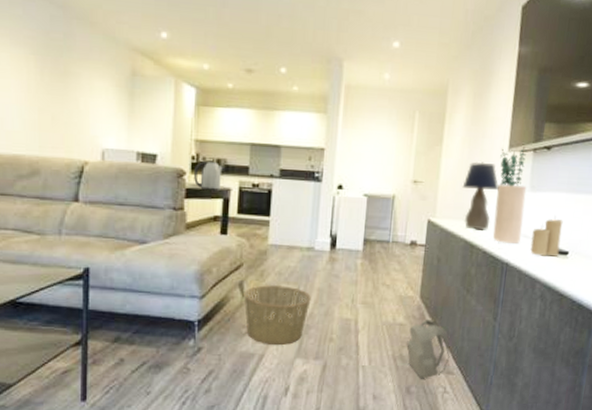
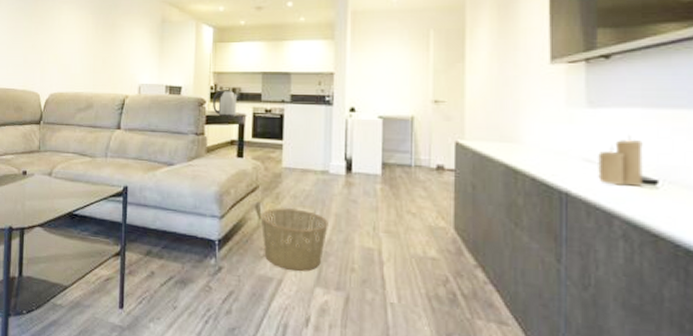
backpack: present [407,319,450,379] -> none [443,254,501,327]
table lamp: present [462,161,499,232] -> none [494,77,544,155]
vase: present [492,147,528,244] -> none [540,57,582,169]

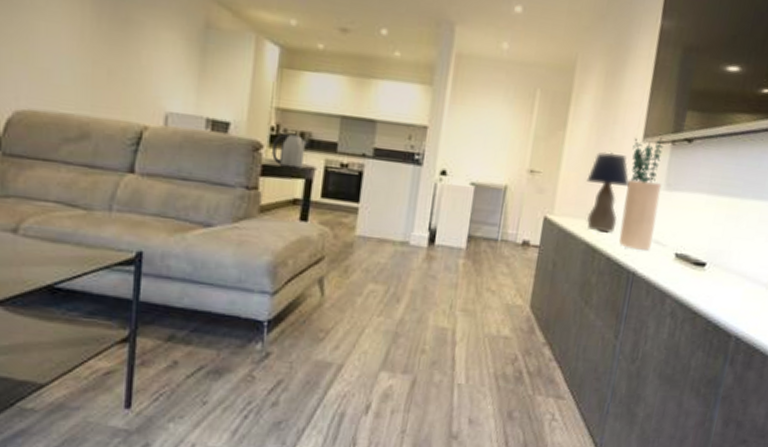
basket: present [260,207,328,271] -> none [323,282,403,354]
table lamp: none [494,77,544,155] -> present [586,151,630,234]
vase: none [540,57,582,169] -> present [618,137,665,250]
candle: present [598,134,643,186] -> none [661,218,702,268]

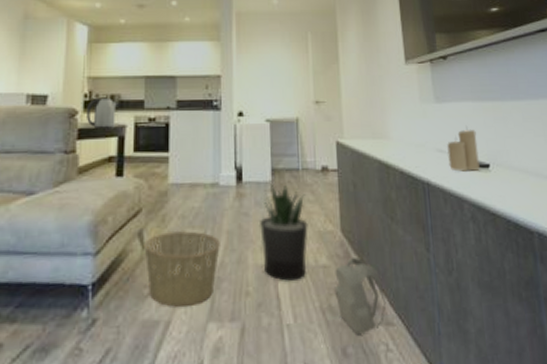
basket: none [323,282,403,354] -> present [144,230,220,307]
planter: none [444,245,500,346] -> present [259,179,308,281]
backpack: none [511,332,562,403] -> present [334,256,387,336]
table lamp: present [586,151,630,234] -> none [366,76,404,150]
vase: present [618,137,665,250] -> none [398,58,437,161]
candle: none [661,218,702,268] -> present [447,124,480,172]

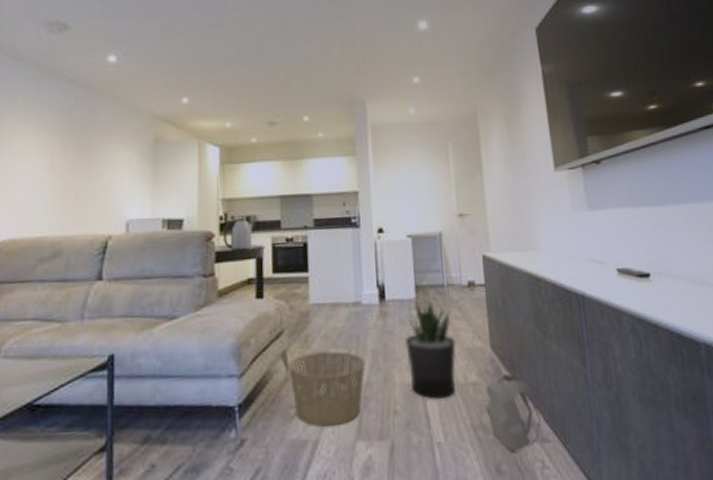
candle: present [447,124,480,172] -> none [602,232,639,283]

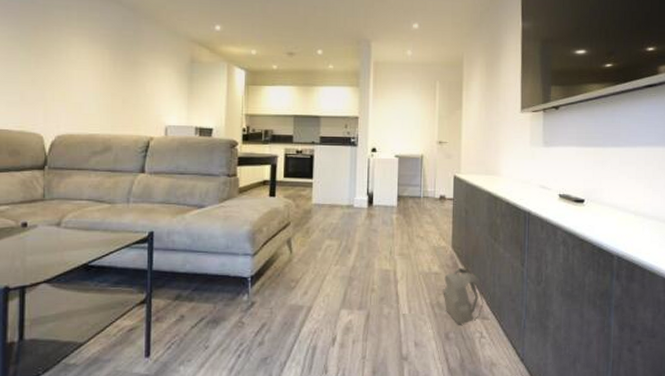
kettle: present [223,219,253,252] -> none [245,132,270,159]
basket: present [288,350,366,427] -> none [292,240,353,297]
planter: present [404,296,456,400] -> none [384,204,425,283]

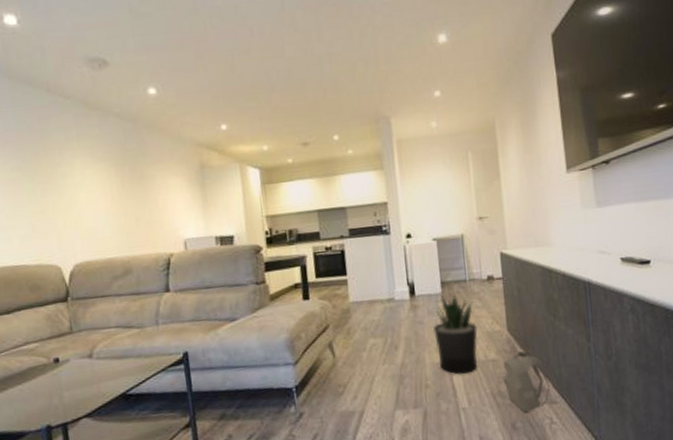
planter: none [384,204,425,283] -> present [432,291,478,375]

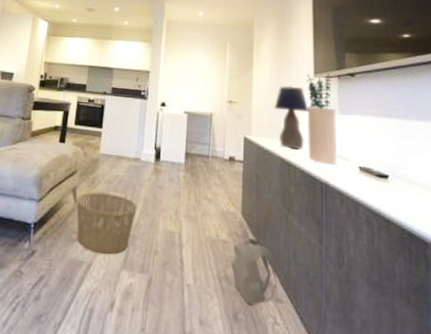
basket: none [334,339,401,400] -> present [76,191,137,254]
planter: present [432,291,478,375] -> none [170,161,213,249]
table lamp: none [528,187,565,255] -> present [274,85,309,151]
vase: none [559,165,598,263] -> present [307,73,337,164]

